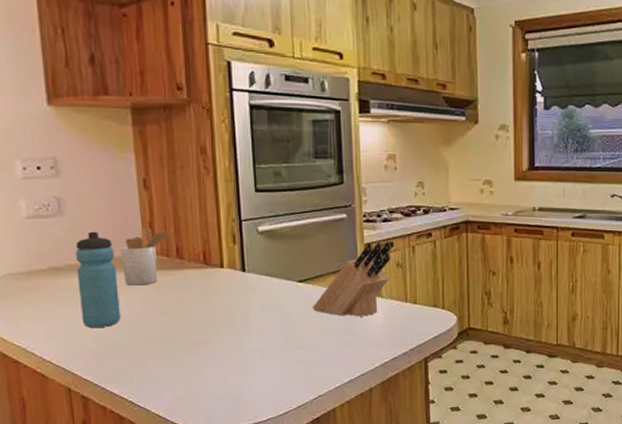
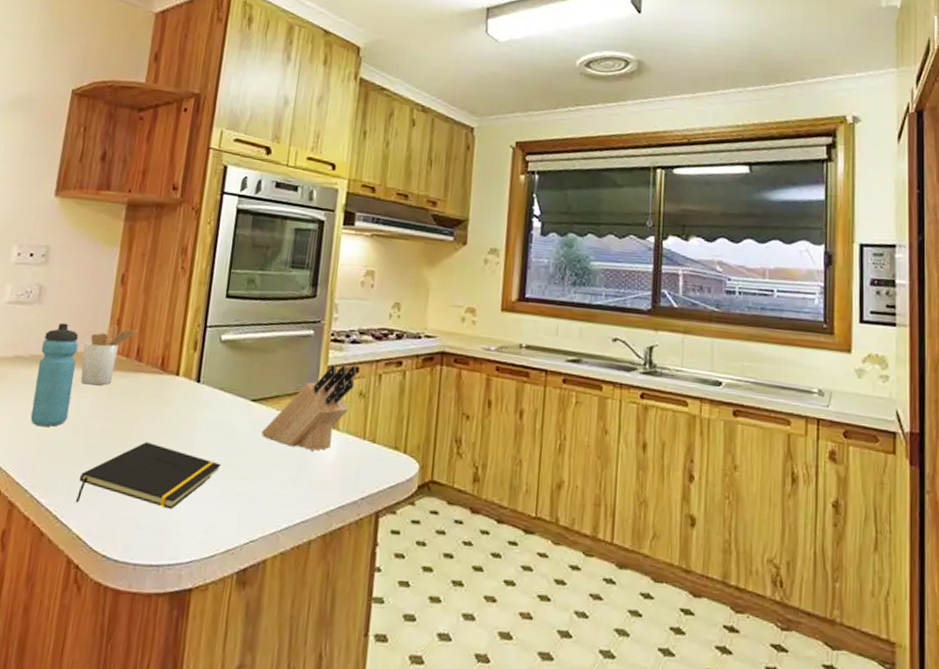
notepad: none [146,329,280,388] -> present [75,442,221,510]

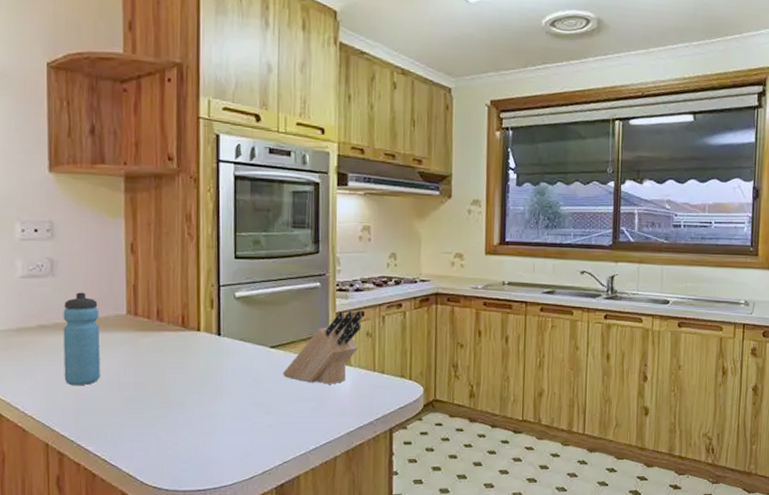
notepad: present [75,442,221,510] -> none [120,391,250,447]
utensil holder: present [80,324,138,385] -> none [103,290,155,346]

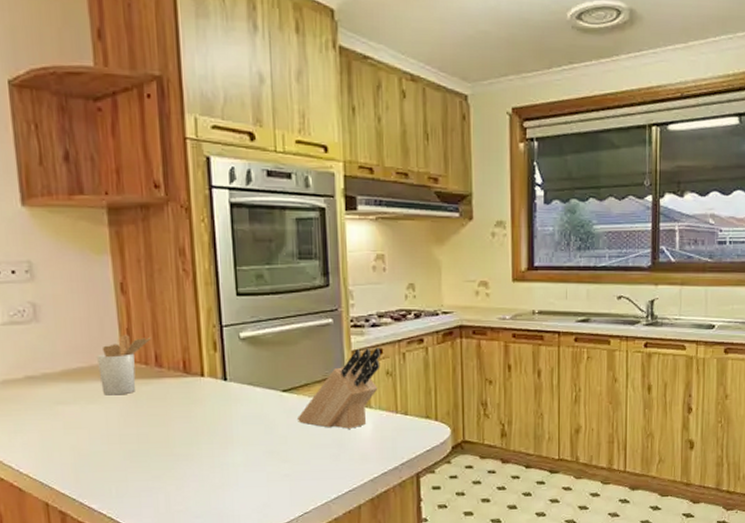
water bottle: present [63,292,100,386] -> none [51,338,99,441]
utensil holder: none [103,290,155,346] -> present [96,334,151,396]

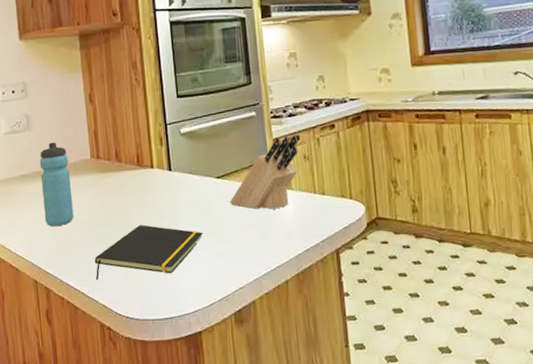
water bottle: none [51,338,99,441] -> present [39,142,74,227]
utensil holder: present [96,334,151,396] -> none [72,135,112,188]
notepad: none [125,441,264,504] -> present [94,225,203,281]

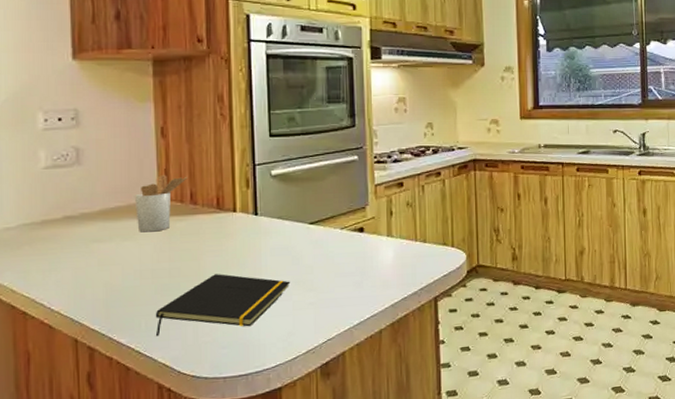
water bottle: present [39,142,74,227] -> none [90,179,132,277]
utensil holder: none [72,135,112,188] -> present [134,174,187,233]
knife block: present [230,135,299,210] -> none [323,181,402,257]

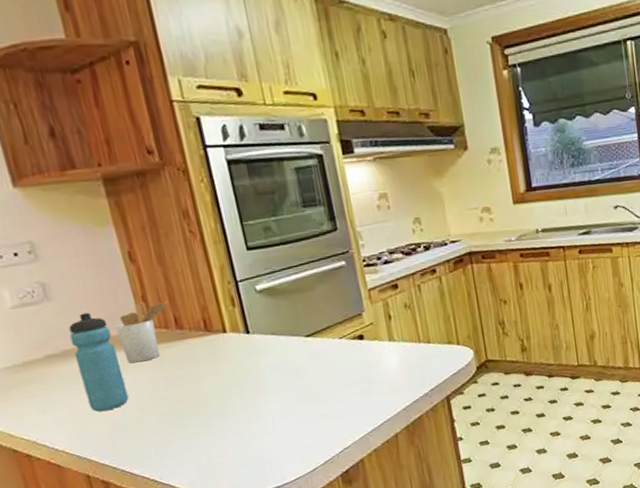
water bottle: none [90,179,132,277] -> present [69,312,129,412]
notepad: present [155,274,291,337] -> none [163,396,297,464]

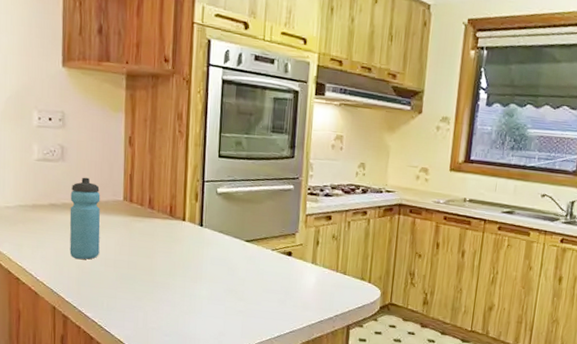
utensil holder: present [115,301,168,364] -> none [104,178,148,228]

